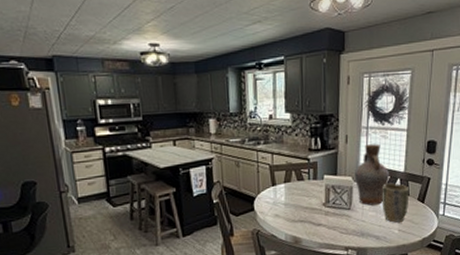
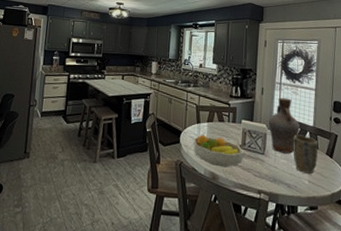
fruit bowl: none [269,197,329,229] -> present [193,134,244,167]

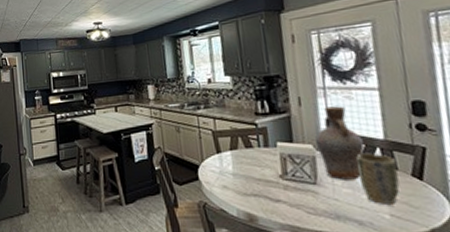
fruit bowl: present [193,134,244,167] -> none [215,166,288,205]

